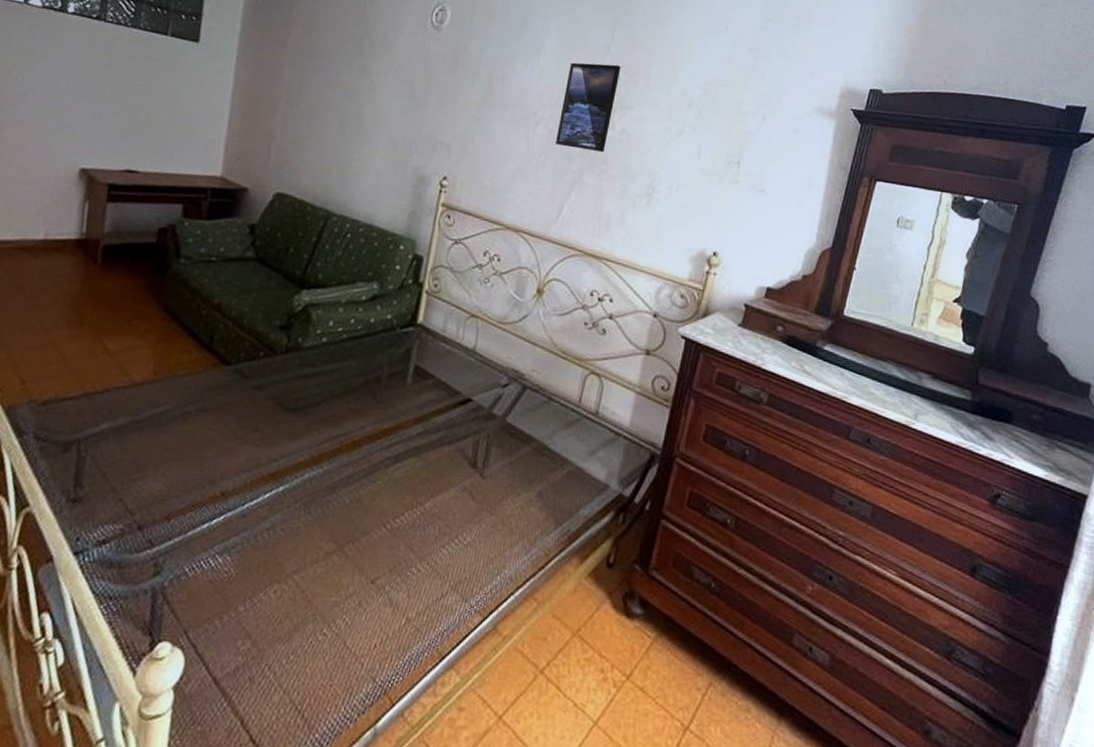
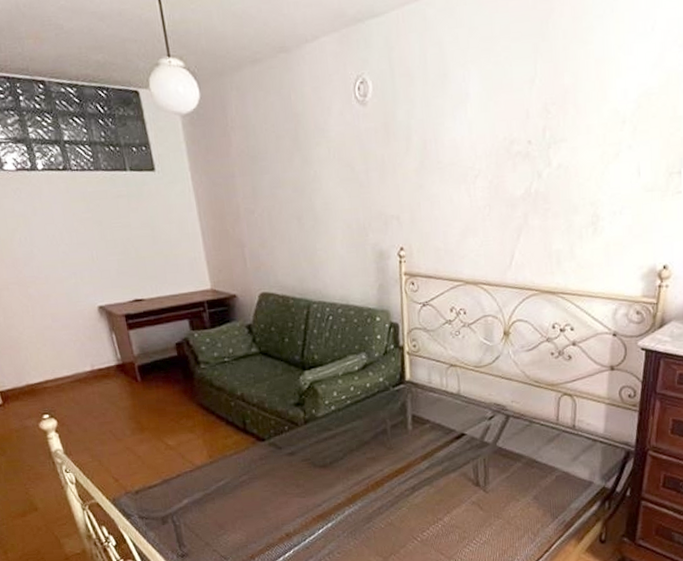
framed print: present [556,62,621,153] -> none [496,97,549,194]

